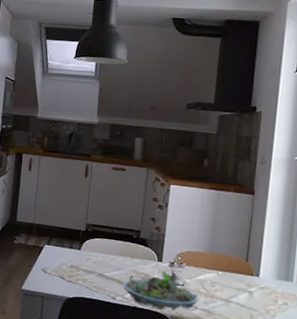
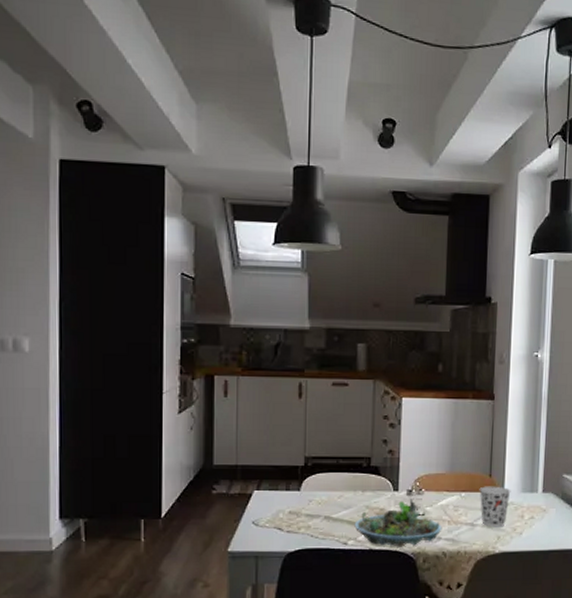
cup: none [235,268,266,307] -> present [479,486,511,527]

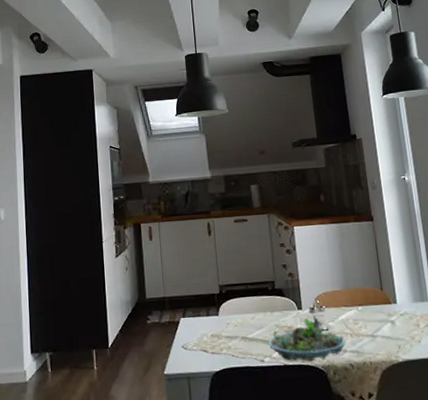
cup: present [479,486,511,527] -> none [373,298,404,337]

